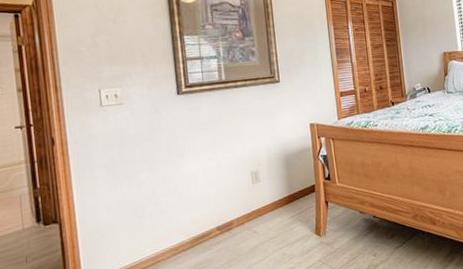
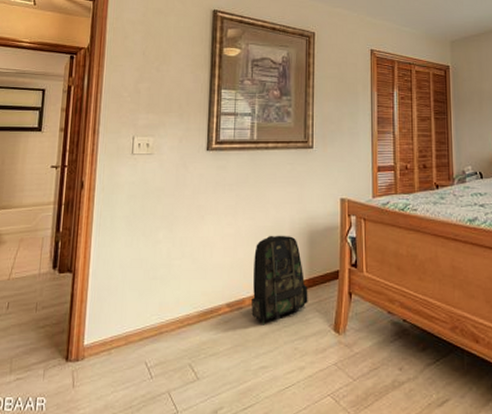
backpack: none [236,161,291,240] -> present [251,235,308,325]

